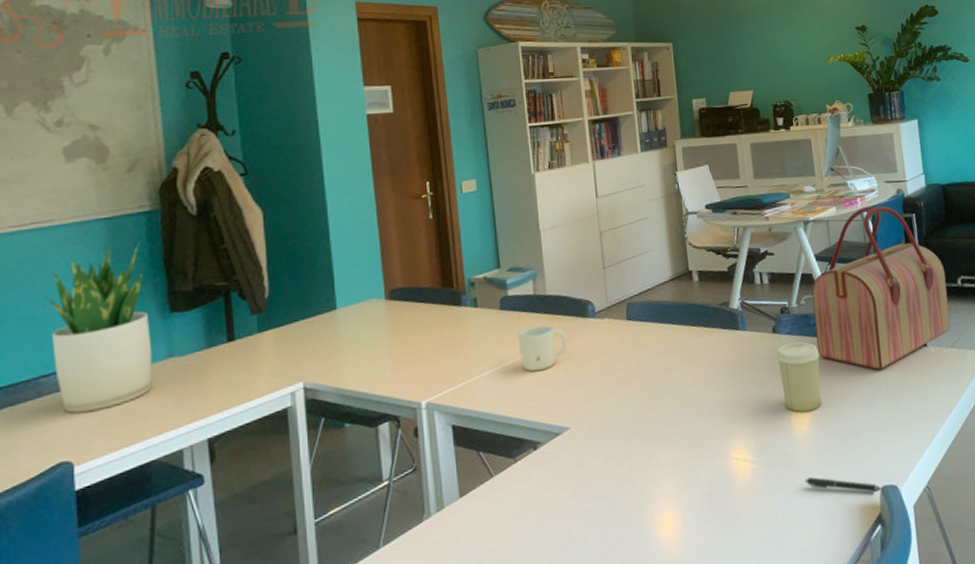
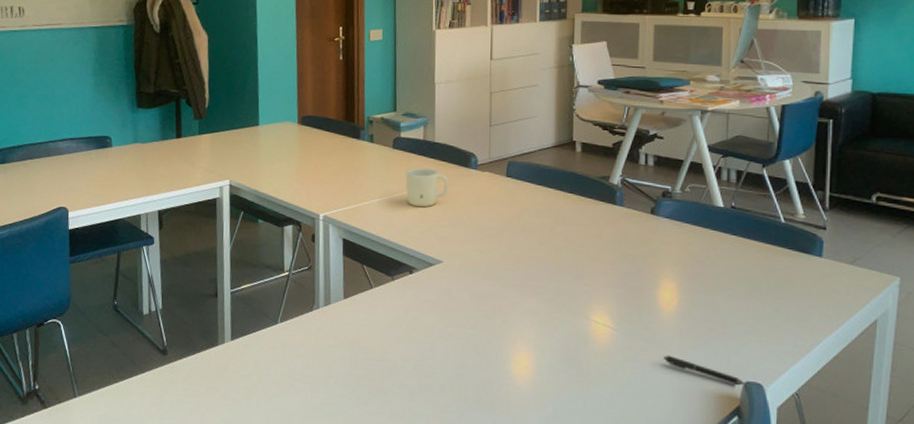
planter: present [45,241,152,413] -> none [54,48,123,174]
cup: present [776,341,822,413] -> none [650,226,699,295]
handbag: present [811,205,951,371] -> none [696,104,859,271]

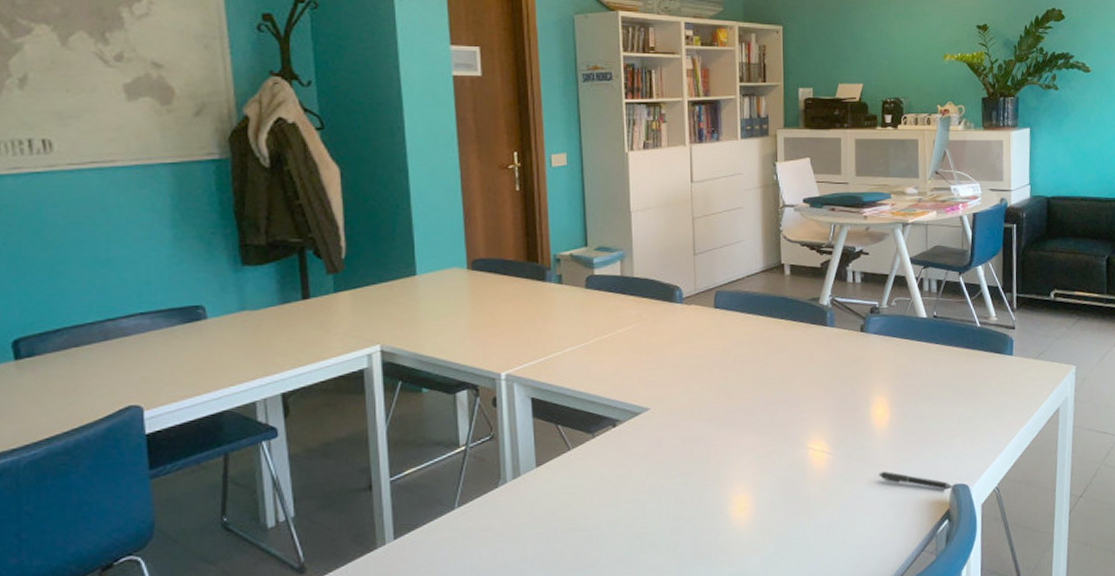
mug: present [405,168,449,208] -> none [602,307,653,352]

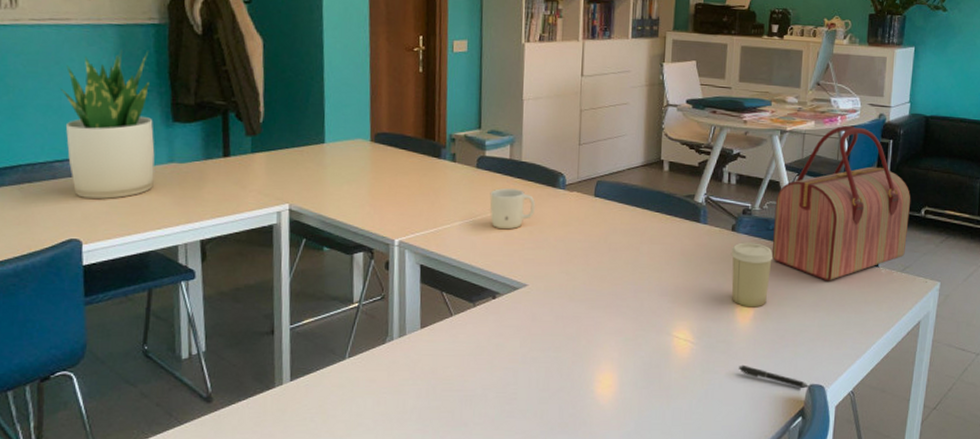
planter: none [109,190,223,360] -> present [61,50,155,200]
mug: none [602,307,653,352] -> present [489,188,536,230]
cup: none [861,342,906,410] -> present [730,242,774,308]
handbag: none [903,212,1040,376] -> present [771,125,911,281]

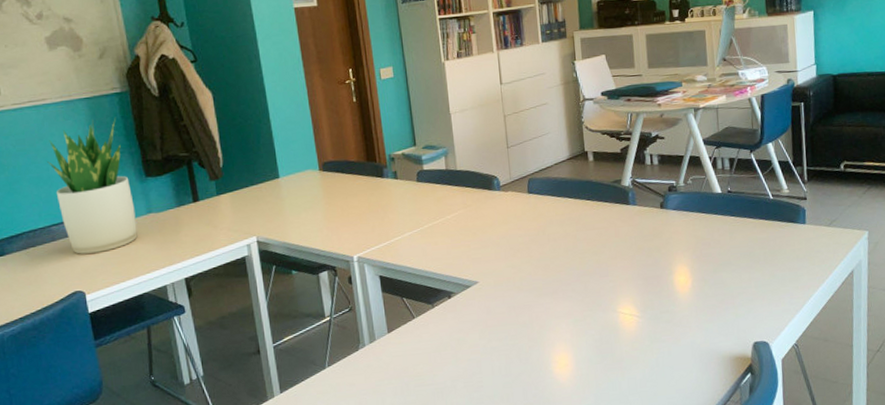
mug: present [489,188,536,230] -> none [432,196,476,235]
cup: present [730,242,774,308] -> none [662,216,704,278]
pen: present [738,364,811,388] -> none [684,331,755,346]
handbag: present [771,125,911,281] -> none [698,94,830,244]

